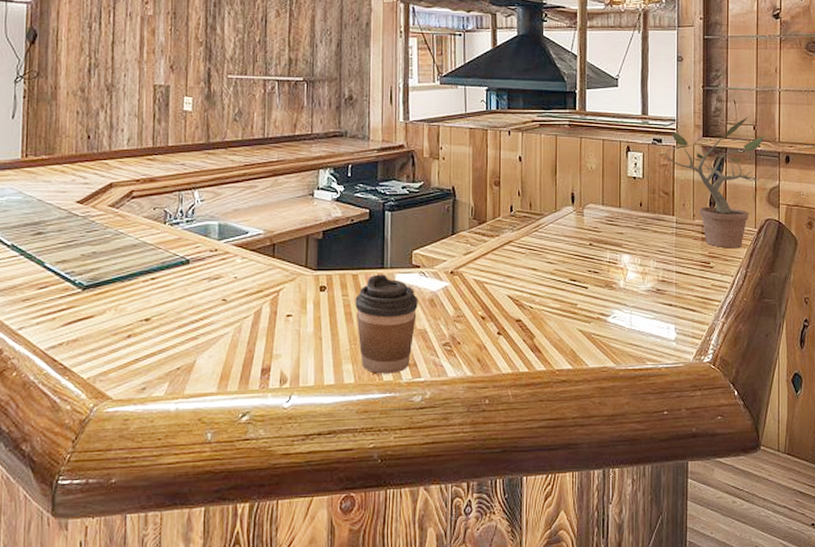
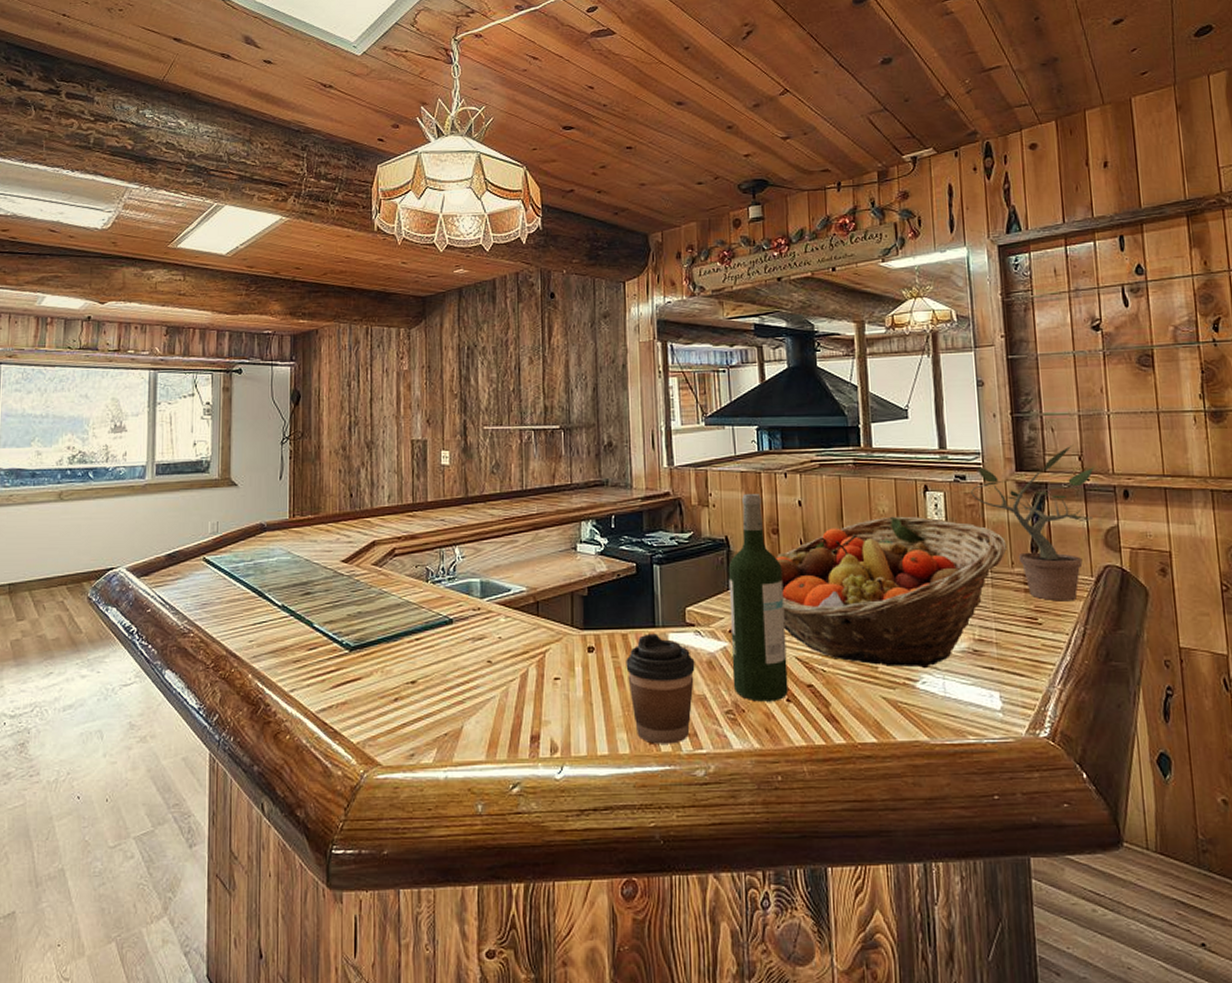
wine bottle: none [451,149,501,335] -> present [728,494,788,702]
fruit basket: none [496,172,690,305] -> present [776,516,1007,668]

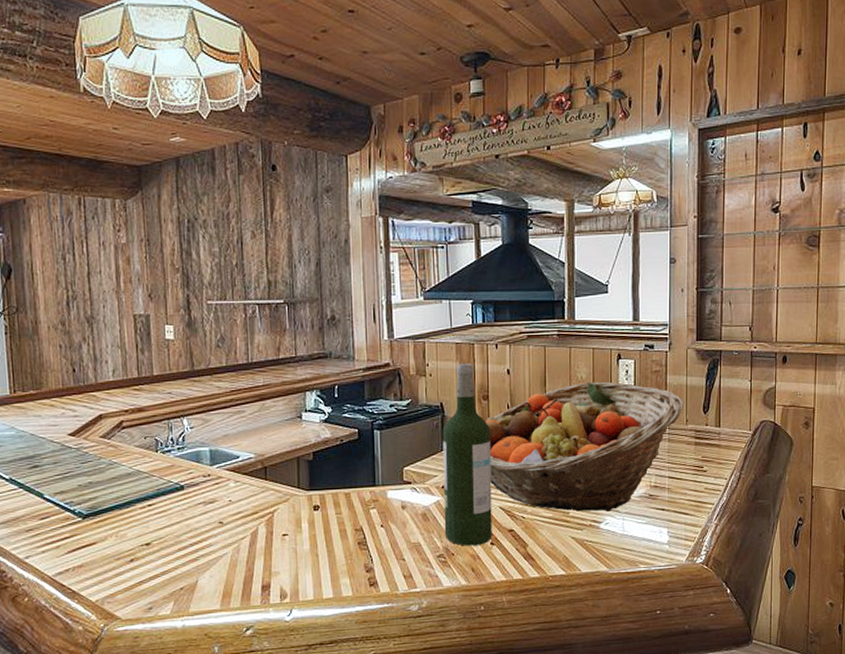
coffee cup: present [626,633,695,744] -> none [348,491,411,586]
potted plant: present [971,444,1094,602] -> none [657,316,761,452]

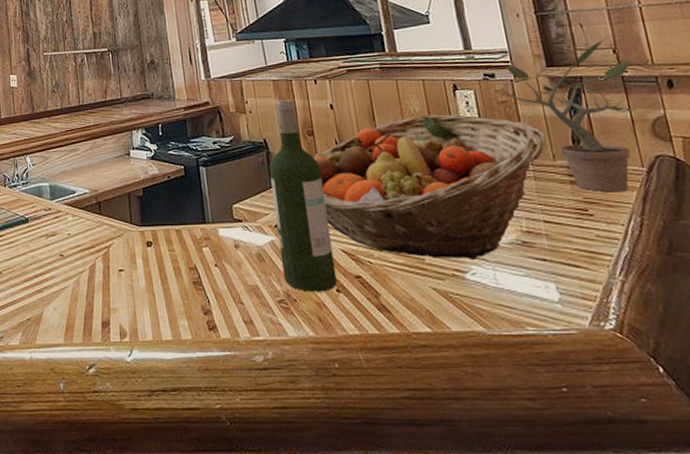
potted plant: none [657,316,761,452] -> present [501,38,636,193]

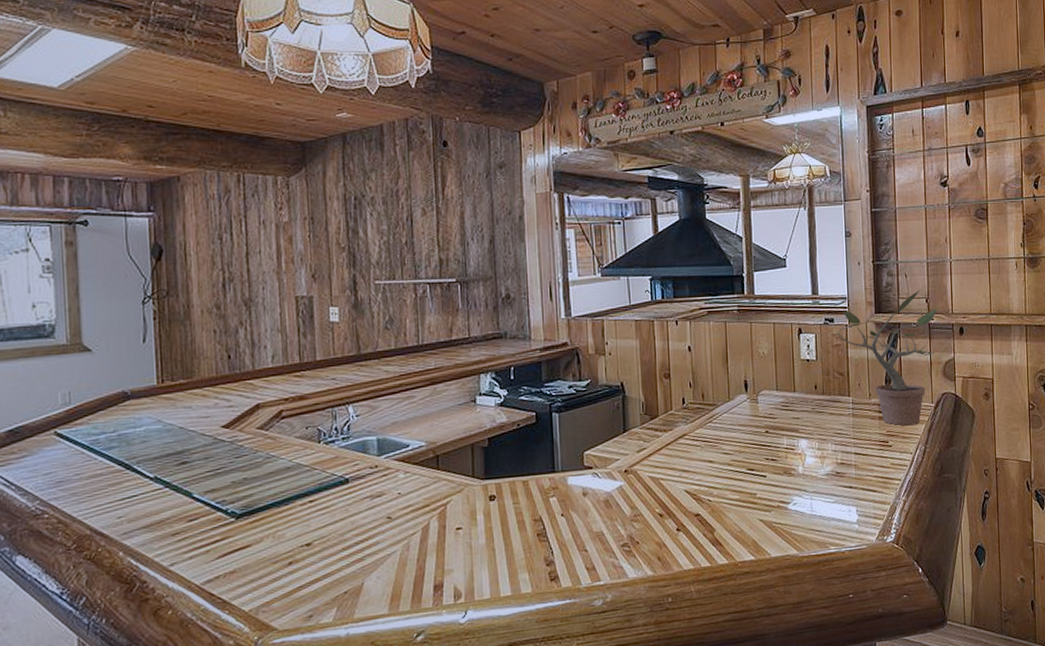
wine bottle: present [268,100,337,292] -> none [623,341,678,534]
fruit basket: present [313,114,547,259] -> none [667,357,866,493]

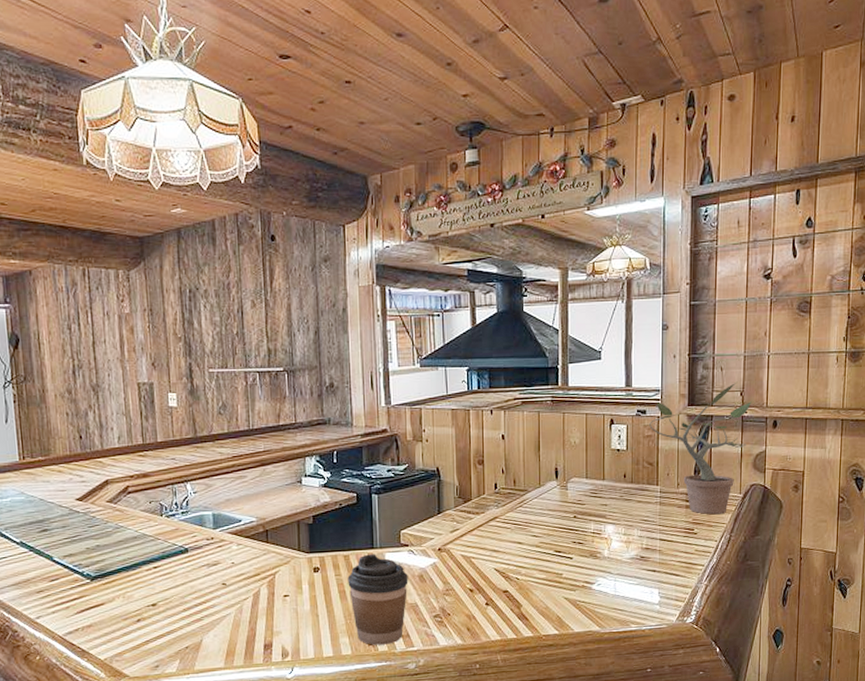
coffee cup: none [527,478,593,581] -> present [347,554,408,645]

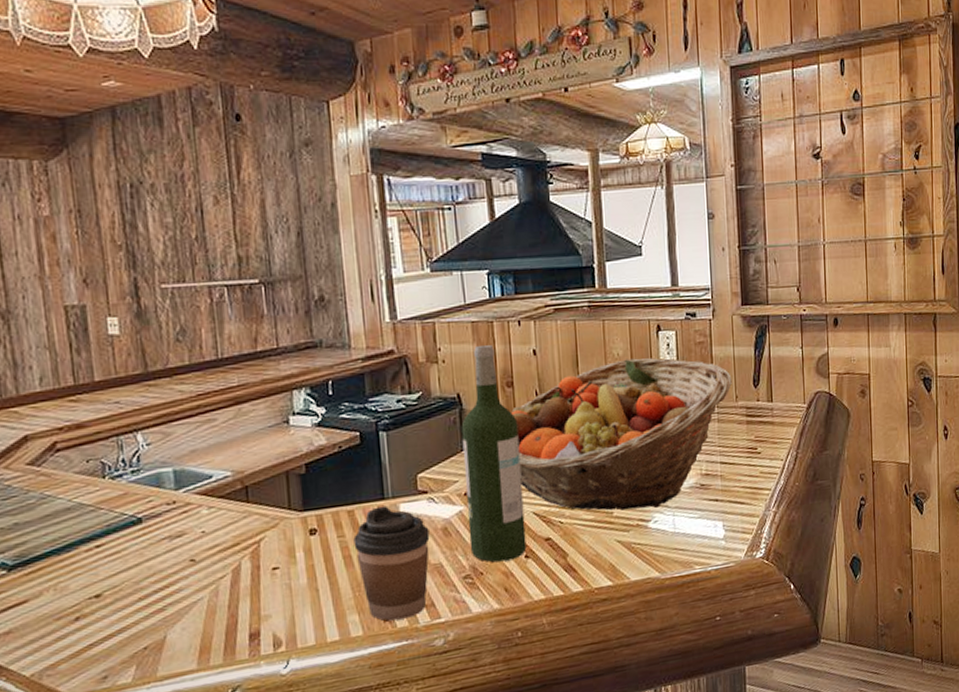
wine bottle: none [438,429,487,607] -> present [461,345,527,563]
fruit basket: none [480,446,675,573] -> present [511,358,732,511]
potted plant: present [649,381,752,515] -> none [700,275,810,430]

